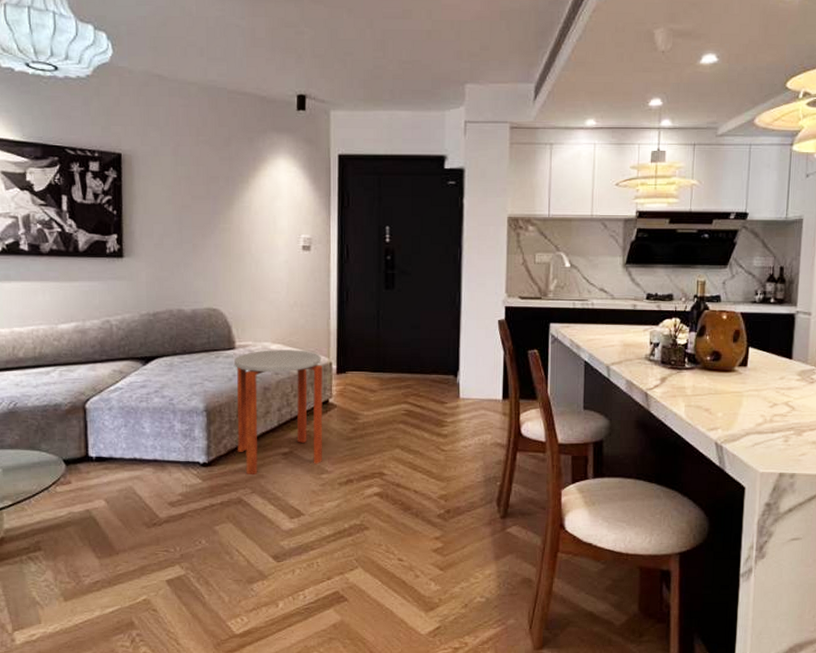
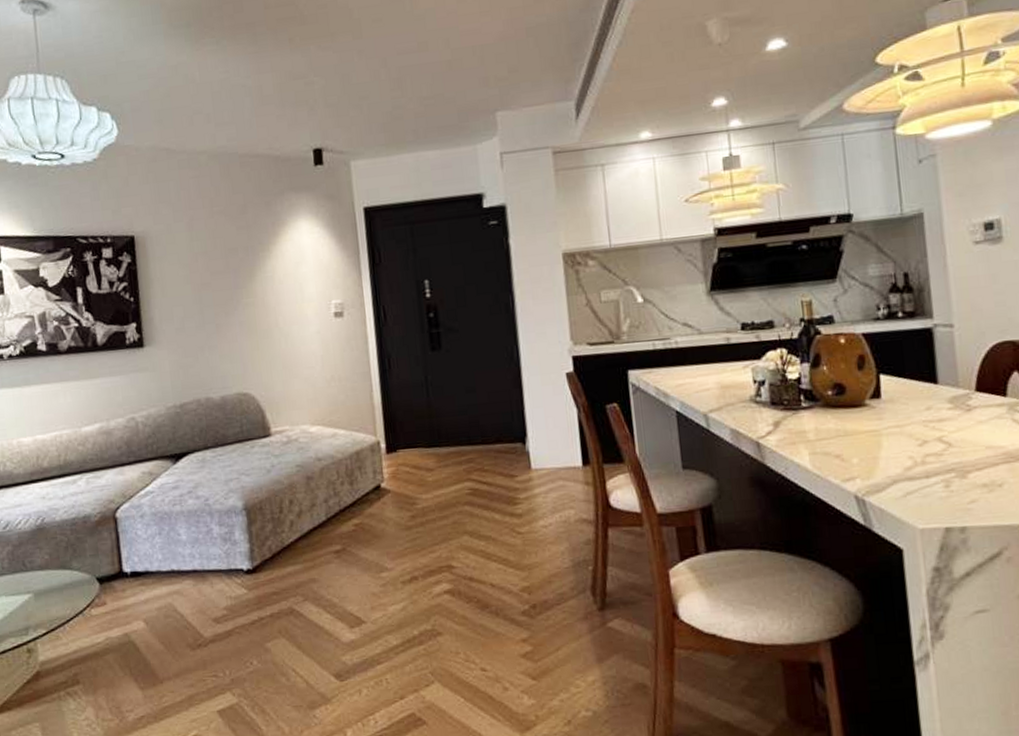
side table: present [233,350,323,475] -> none [270,430,380,580]

